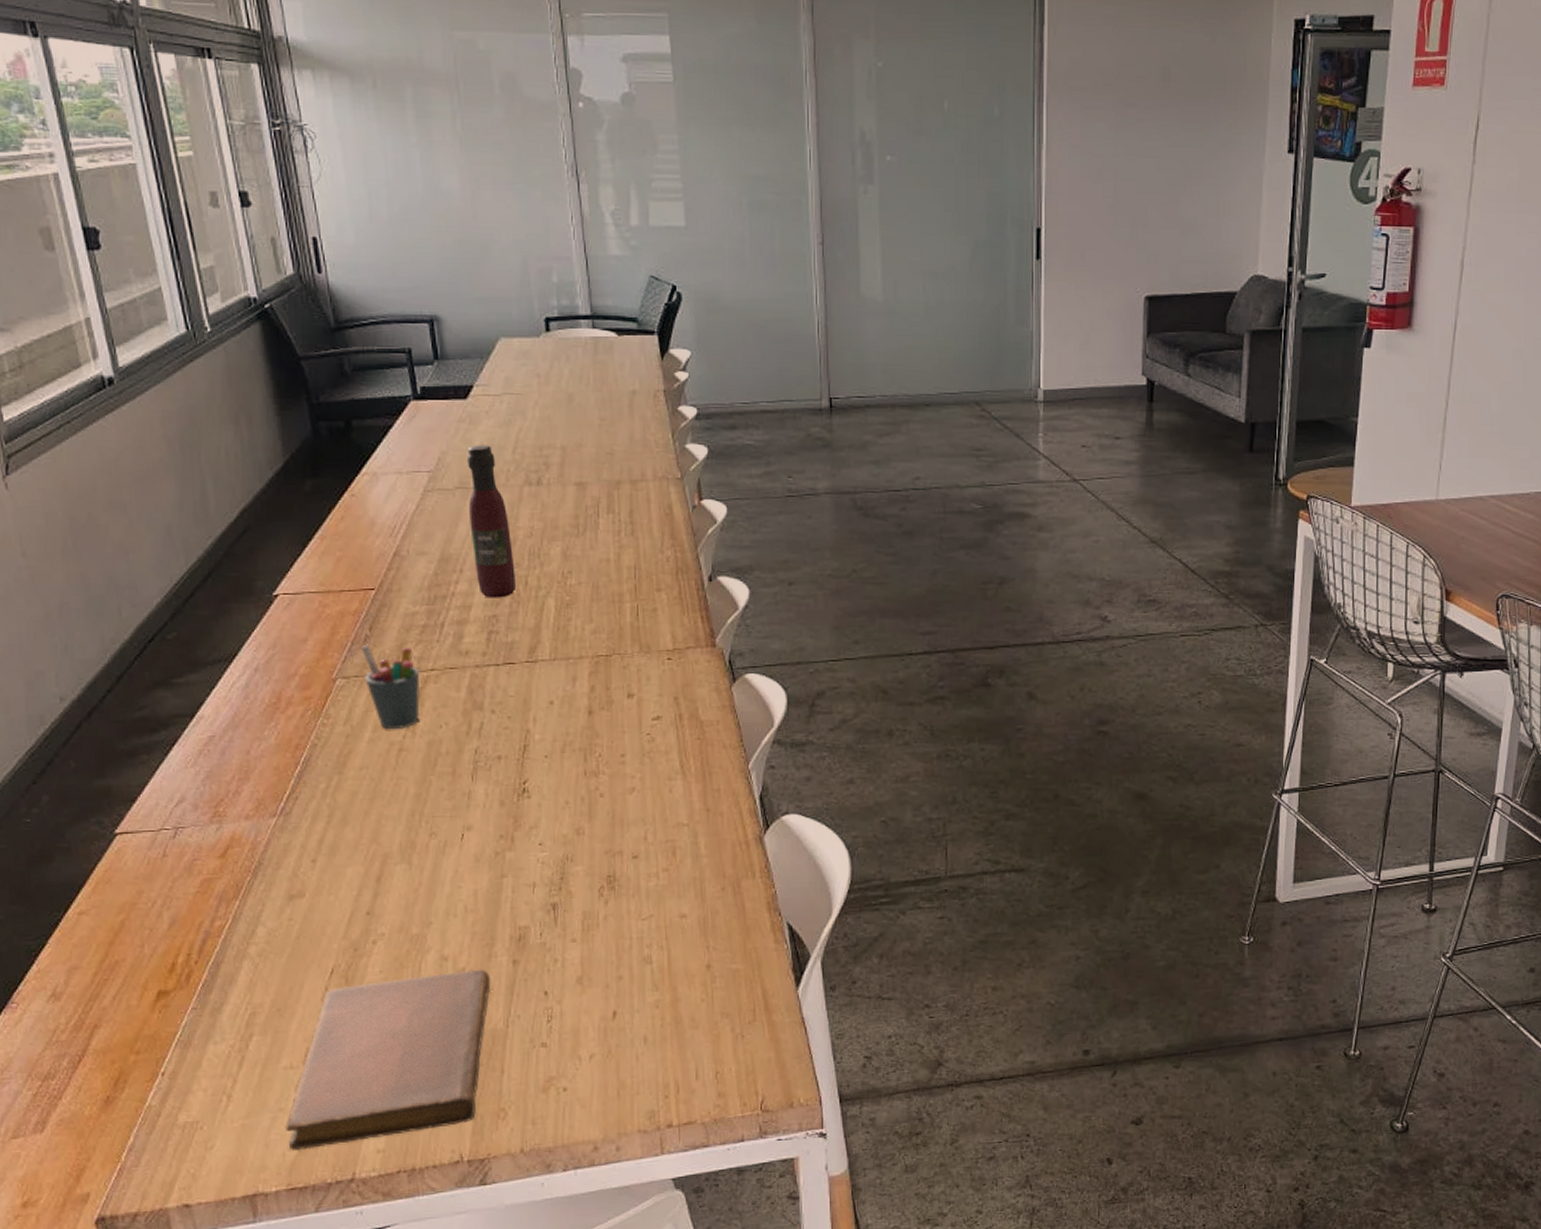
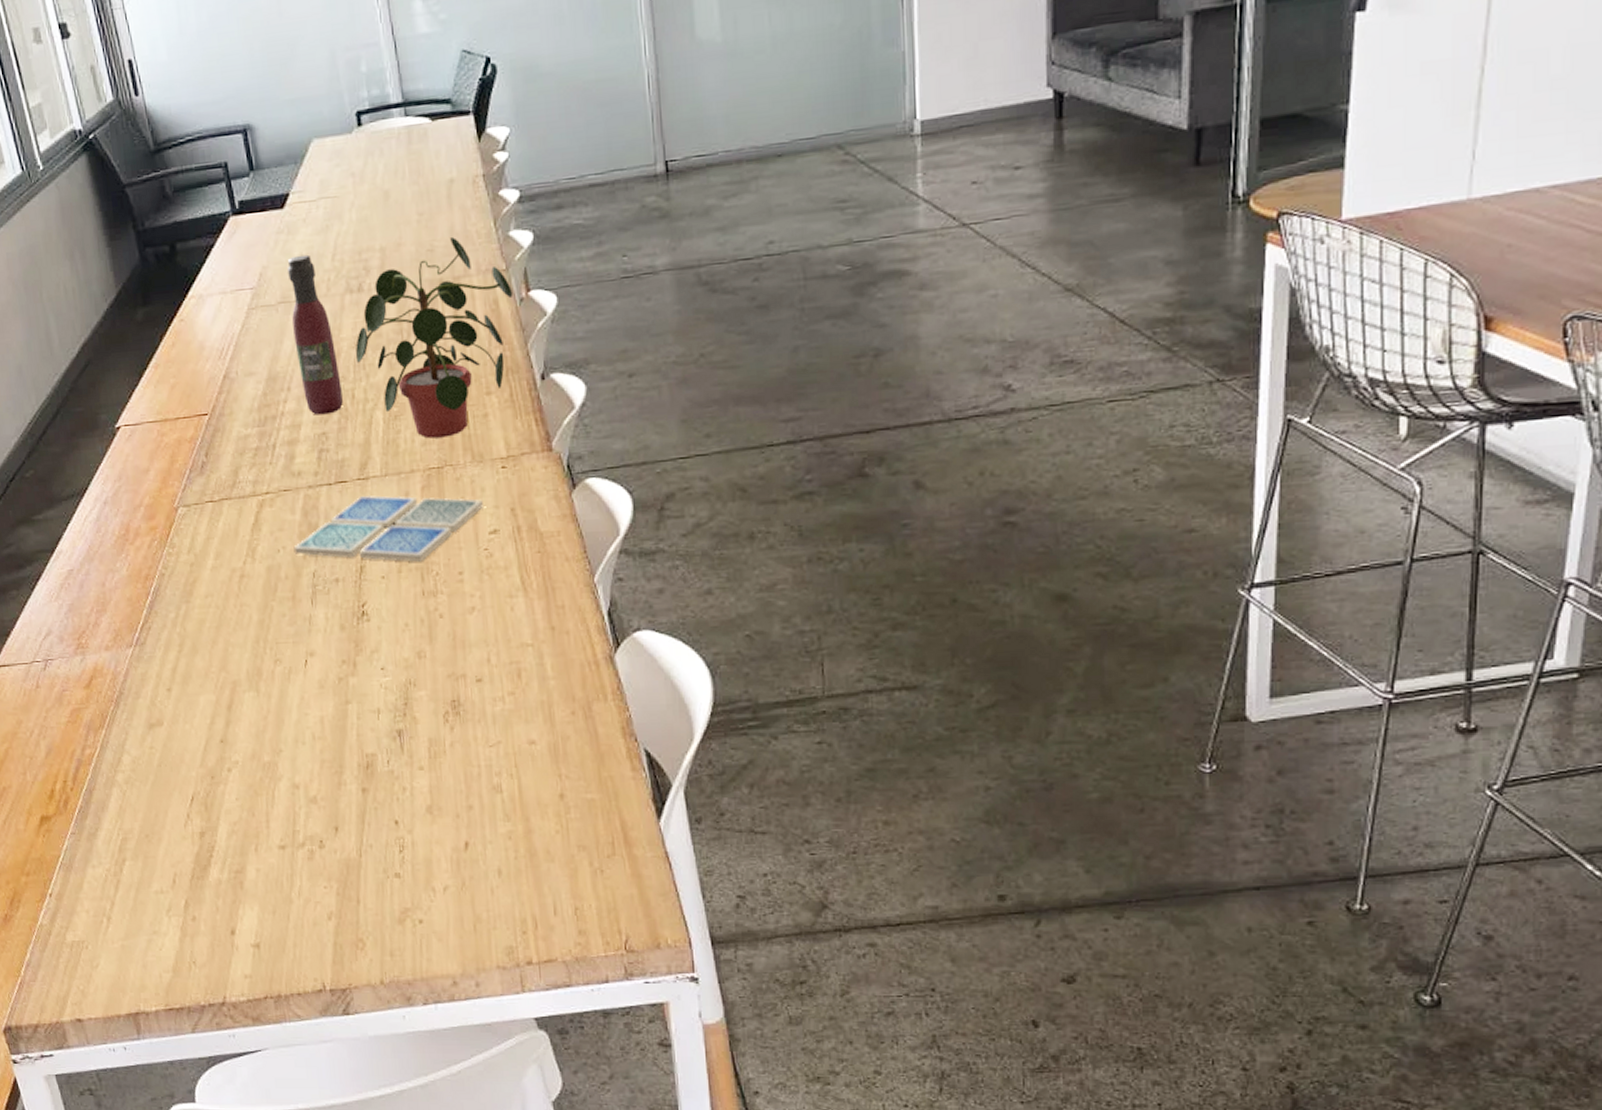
notebook: present [285,969,491,1151] -> none [160,797,343,973]
pen holder: present [360,644,421,729] -> none [198,470,258,556]
drink coaster: none [456,678,648,743] -> present [293,495,483,562]
potted plant: none [530,443,687,628] -> present [355,236,514,439]

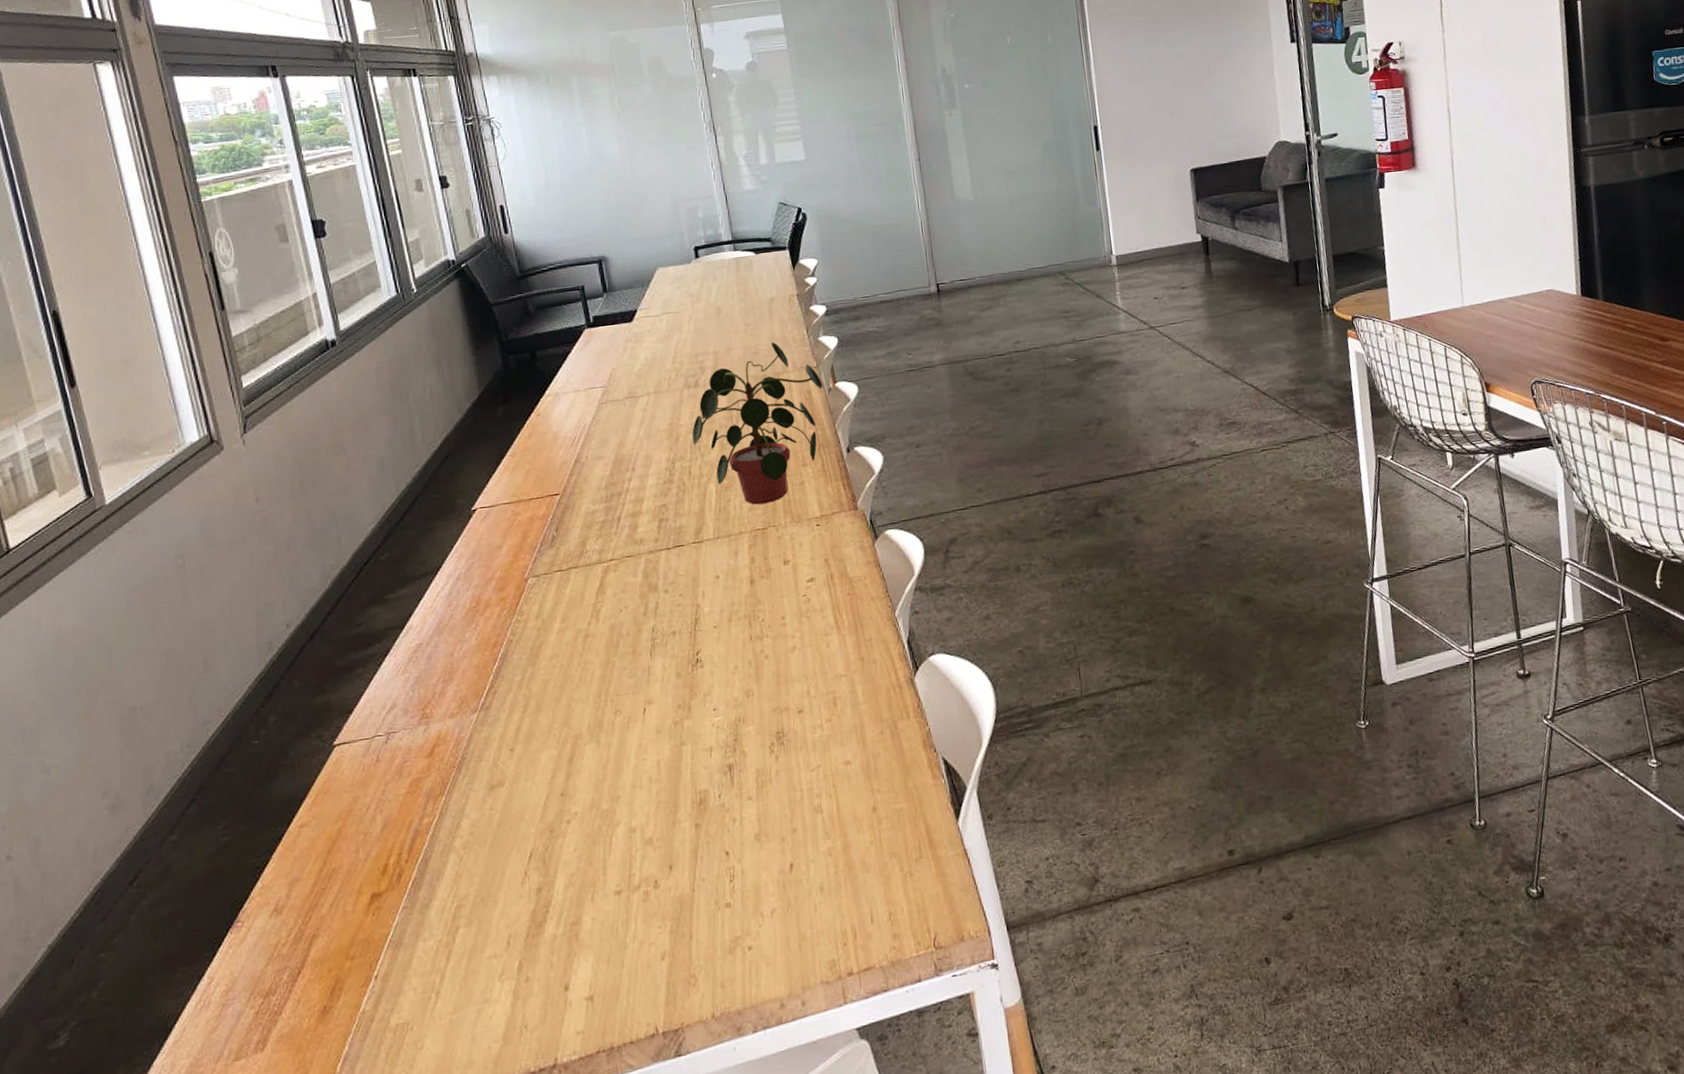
wine bottle: present [287,254,343,415] -> none [634,358,681,490]
drink coaster: present [293,495,483,562] -> none [635,553,802,613]

